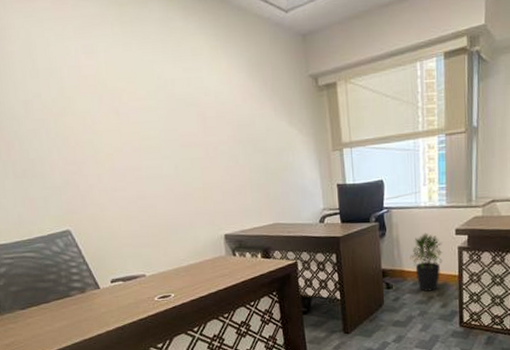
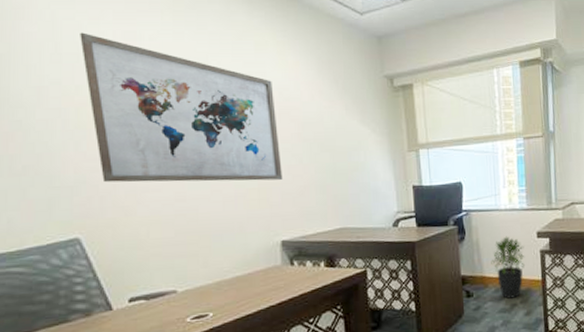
wall art: none [50,48,223,183] -> present [80,32,283,183]

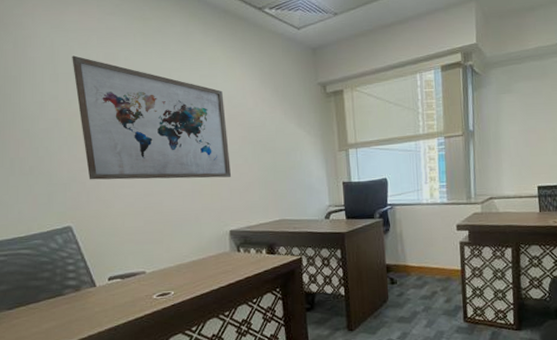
potted plant: present [491,236,525,299] -> none [413,228,445,286]

